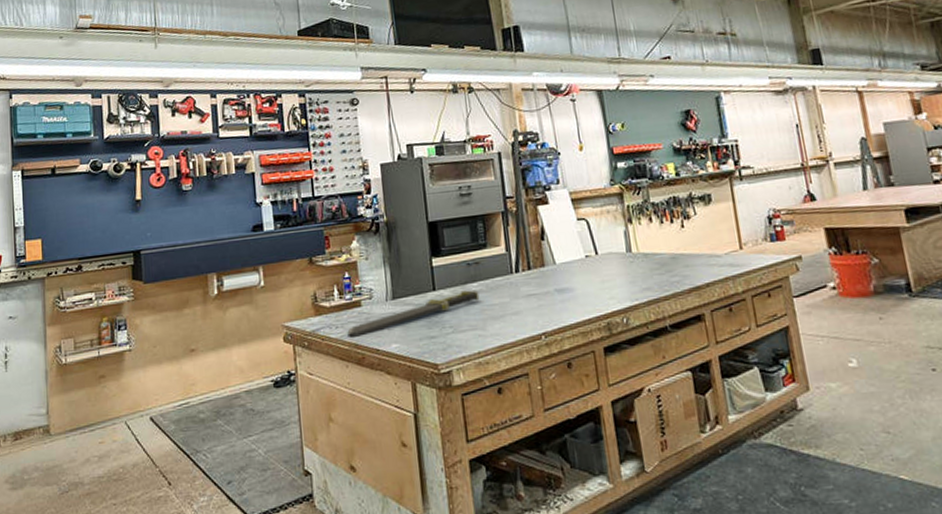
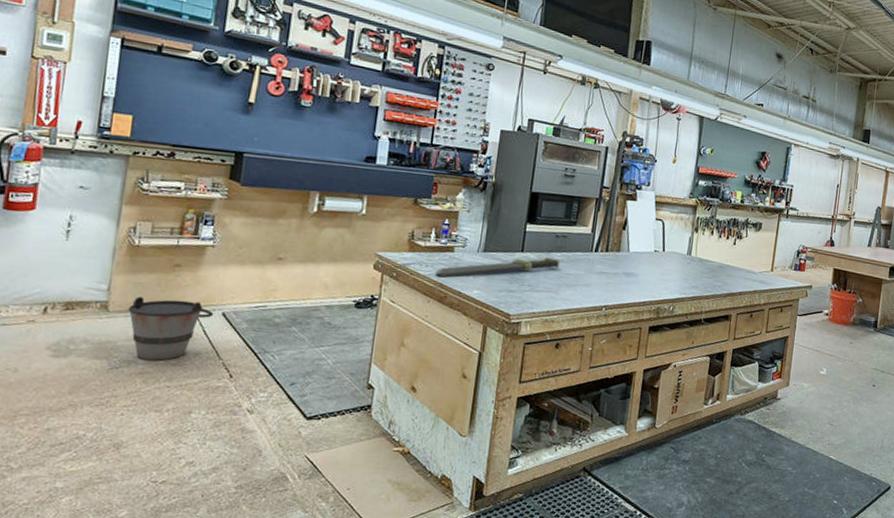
bucket: none [67,410,143,480] -> present [128,296,214,362]

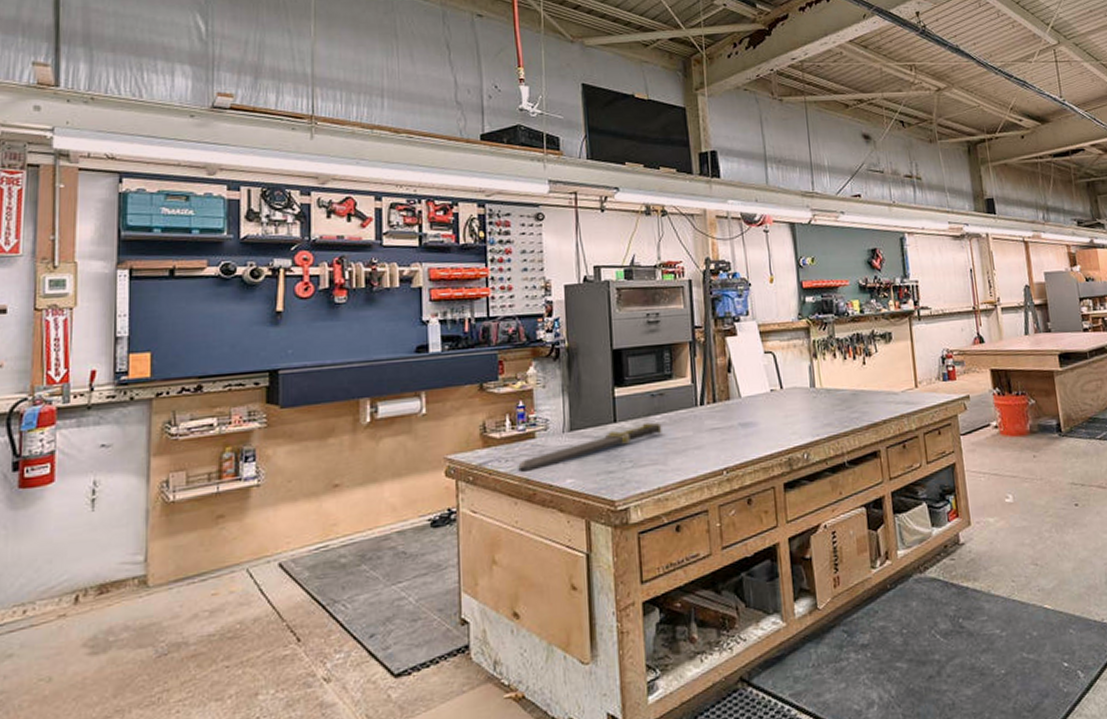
bucket: present [128,296,214,362] -> none [170,555,269,640]

